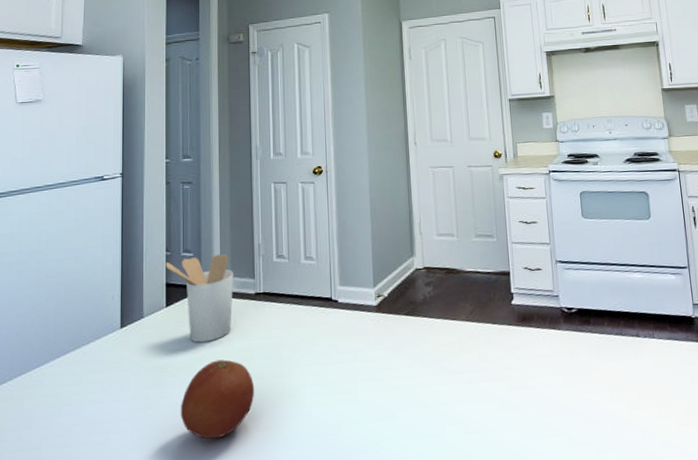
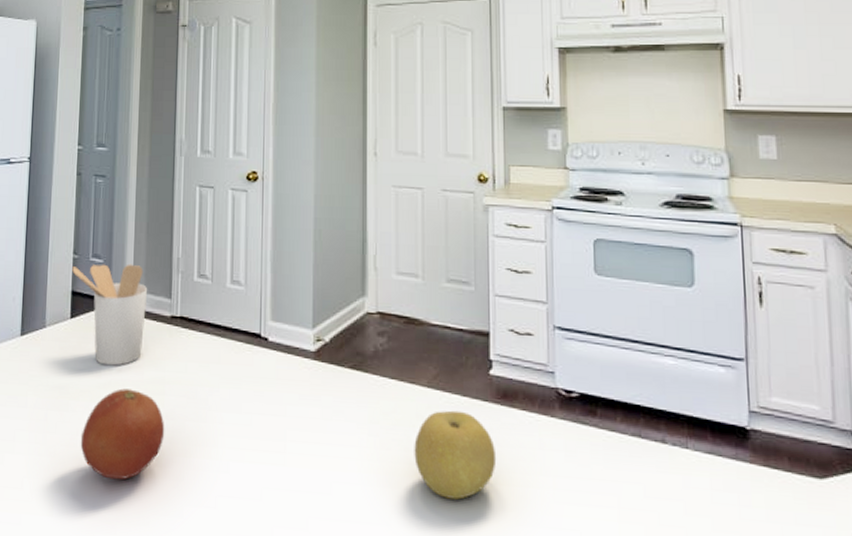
fruit: none [458,335,521,406] -> present [414,410,497,500]

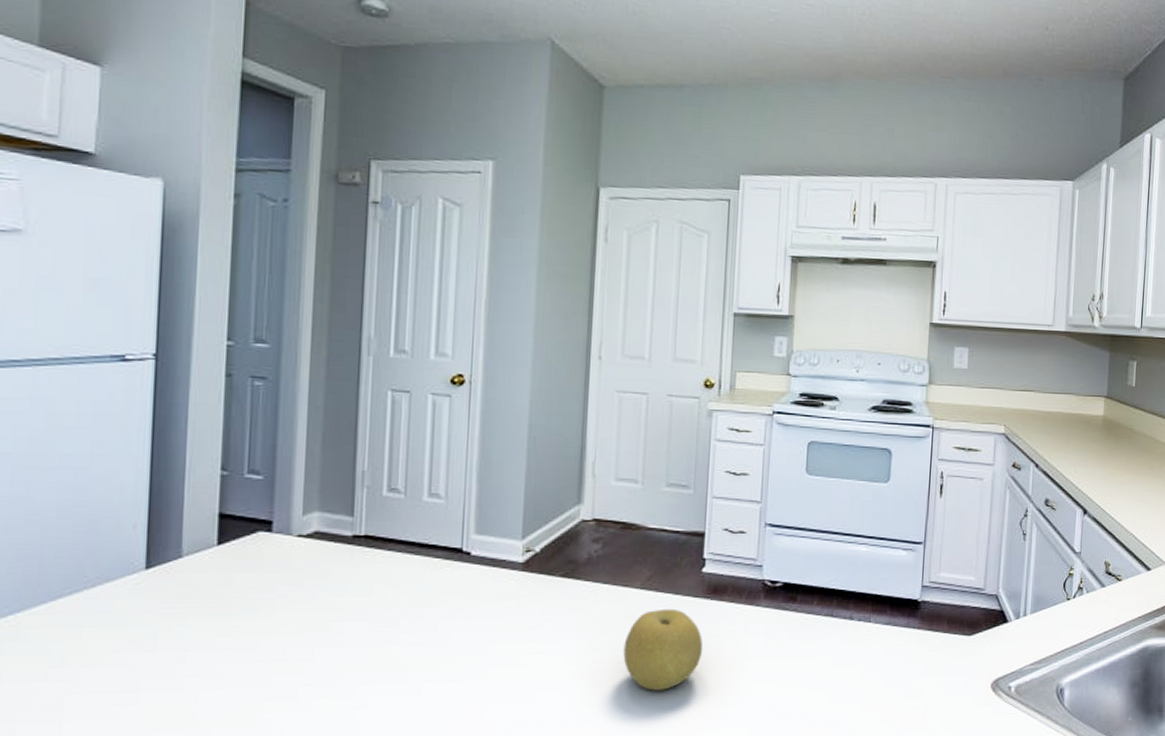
utensil holder: present [72,264,148,366] -> none [219,479,324,595]
fruit: present [80,388,165,480] -> none [232,618,344,718]

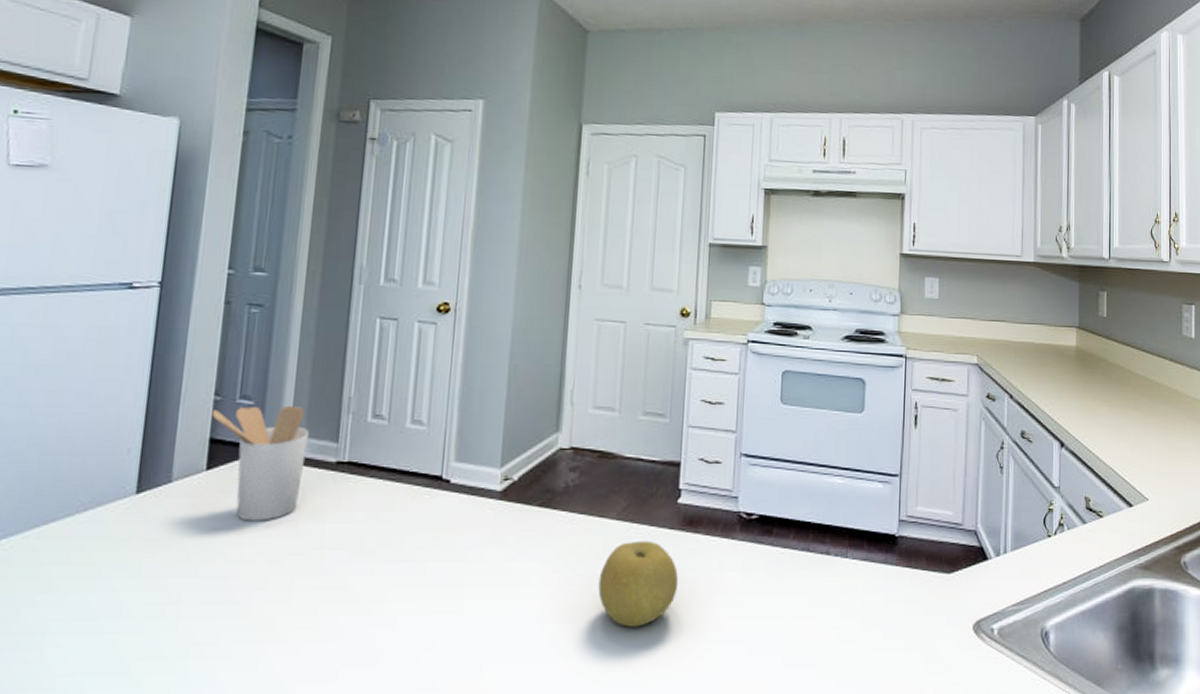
utensil holder: none [219,479,324,595] -> present [212,405,310,521]

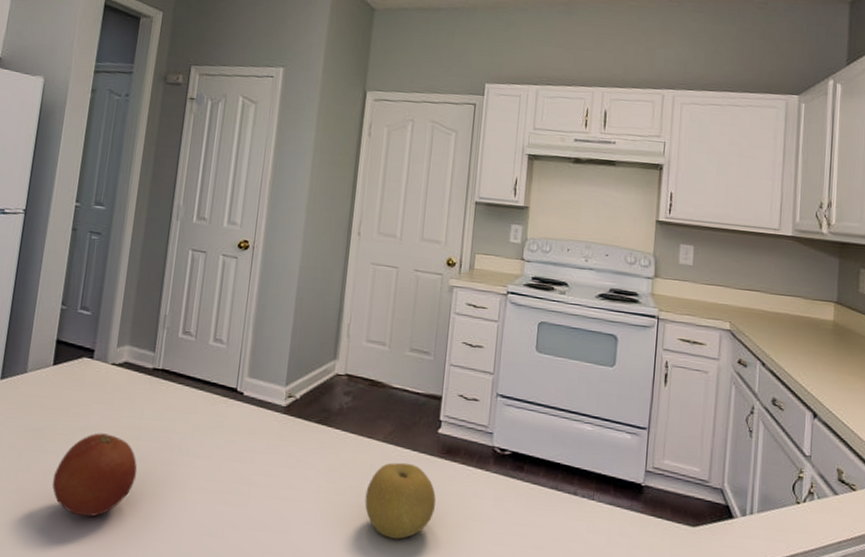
fruit: none [211,546,322,650] -> present [52,433,138,517]
utensil holder: present [212,405,310,521] -> none [59,316,133,412]

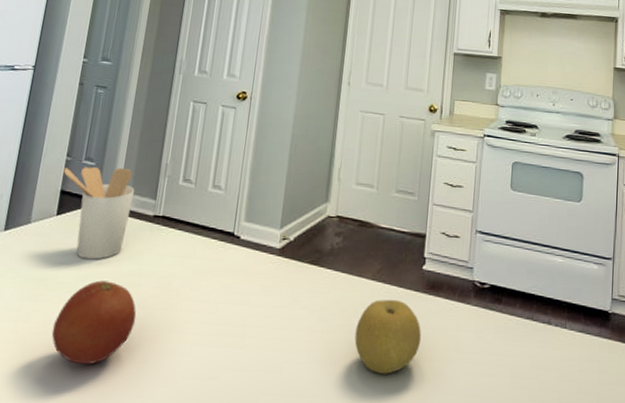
utensil holder: none [59,316,133,412] -> present [63,166,135,260]

